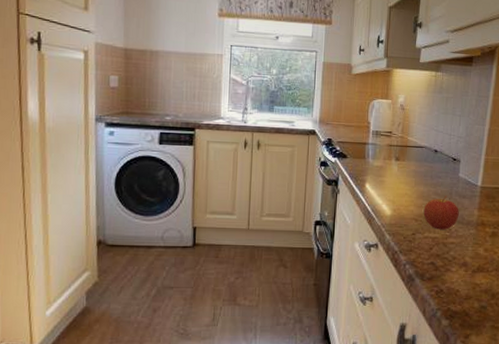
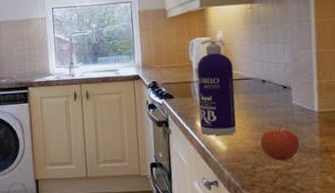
spray bottle: none [368,102,409,201] -> present [197,39,237,136]

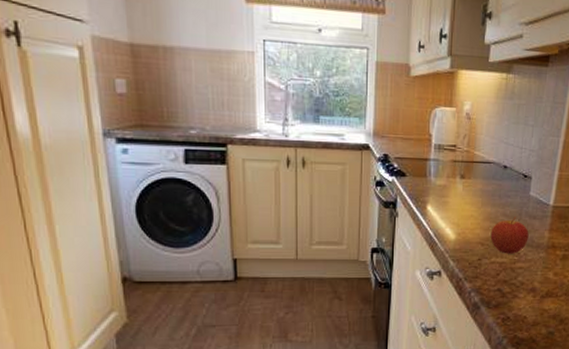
spray bottle: present [197,39,237,136] -> none [430,110,476,224]

